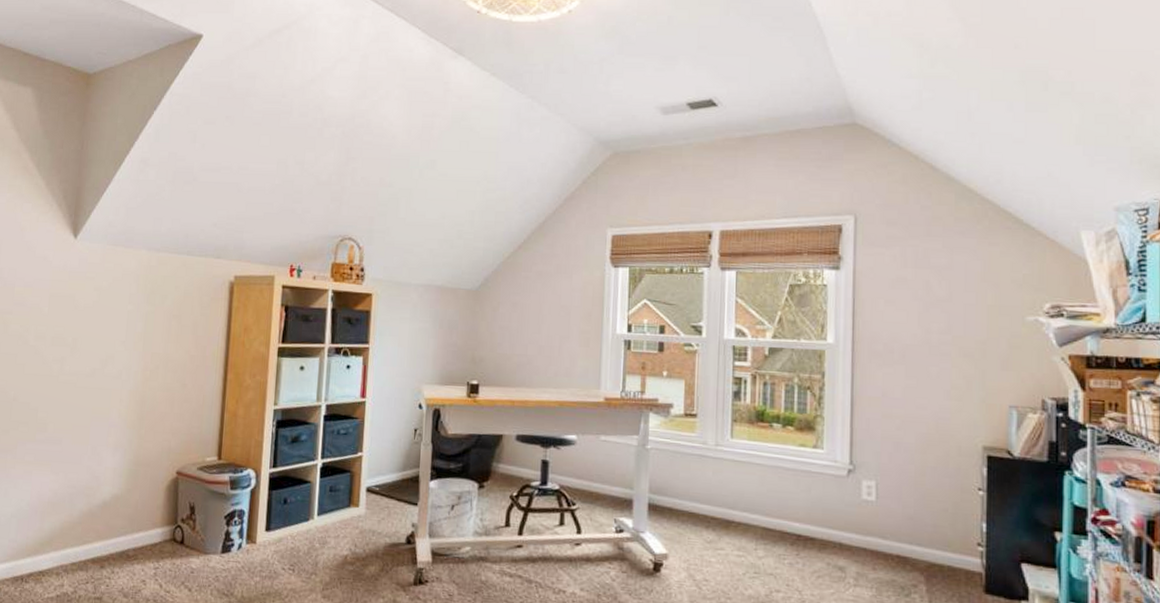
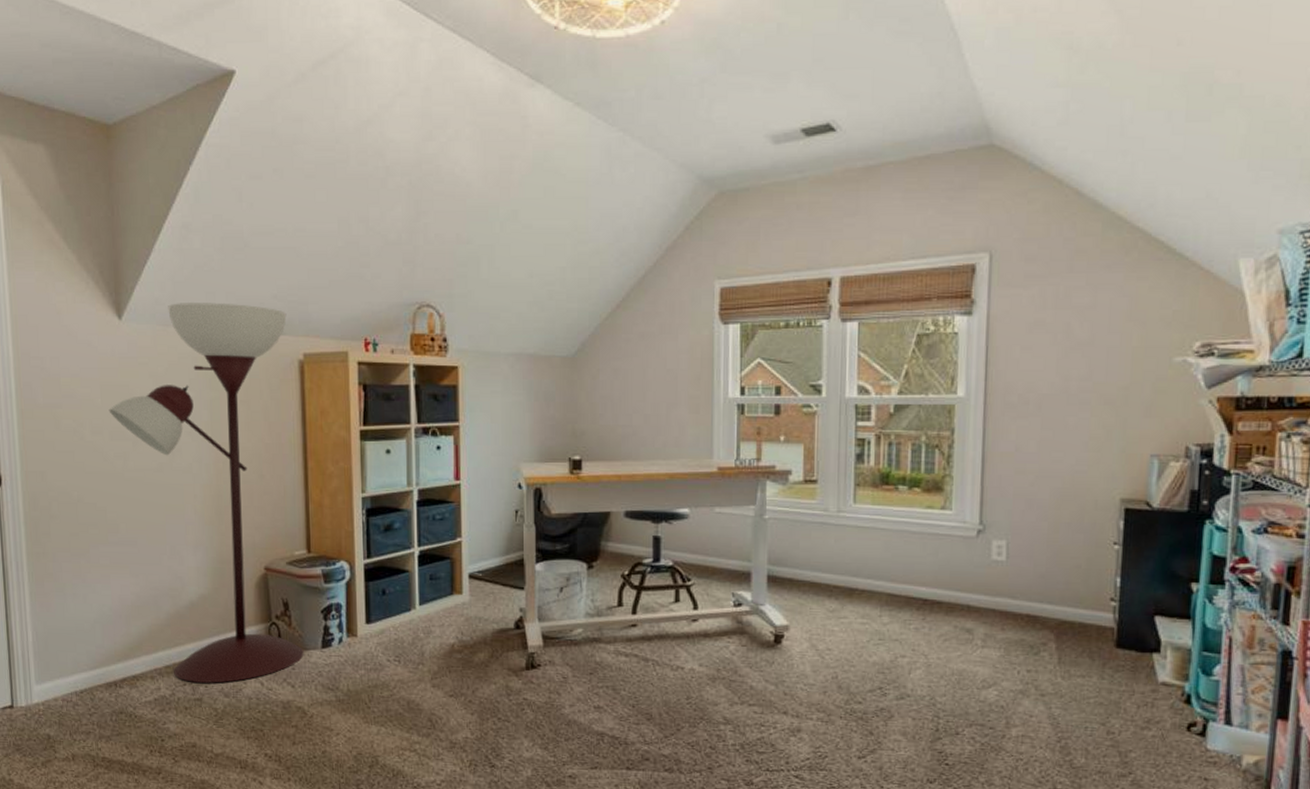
floor lamp: none [53,226,224,583] -> present [109,303,304,683]

